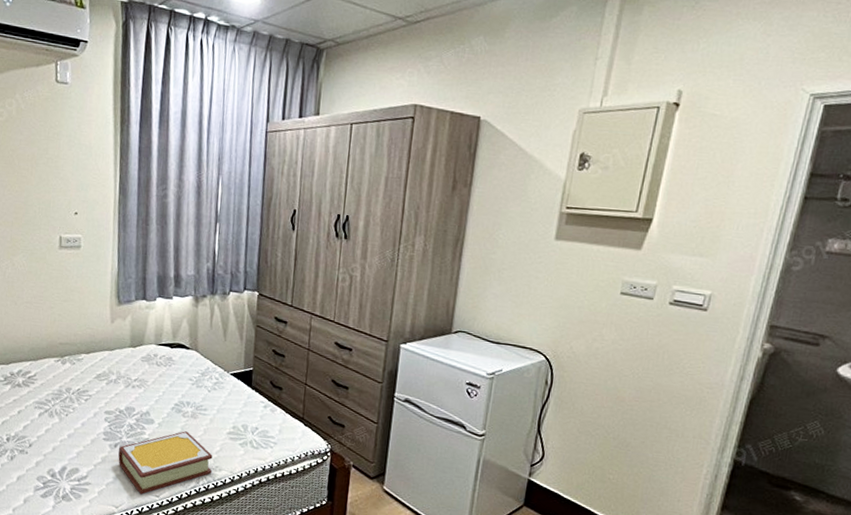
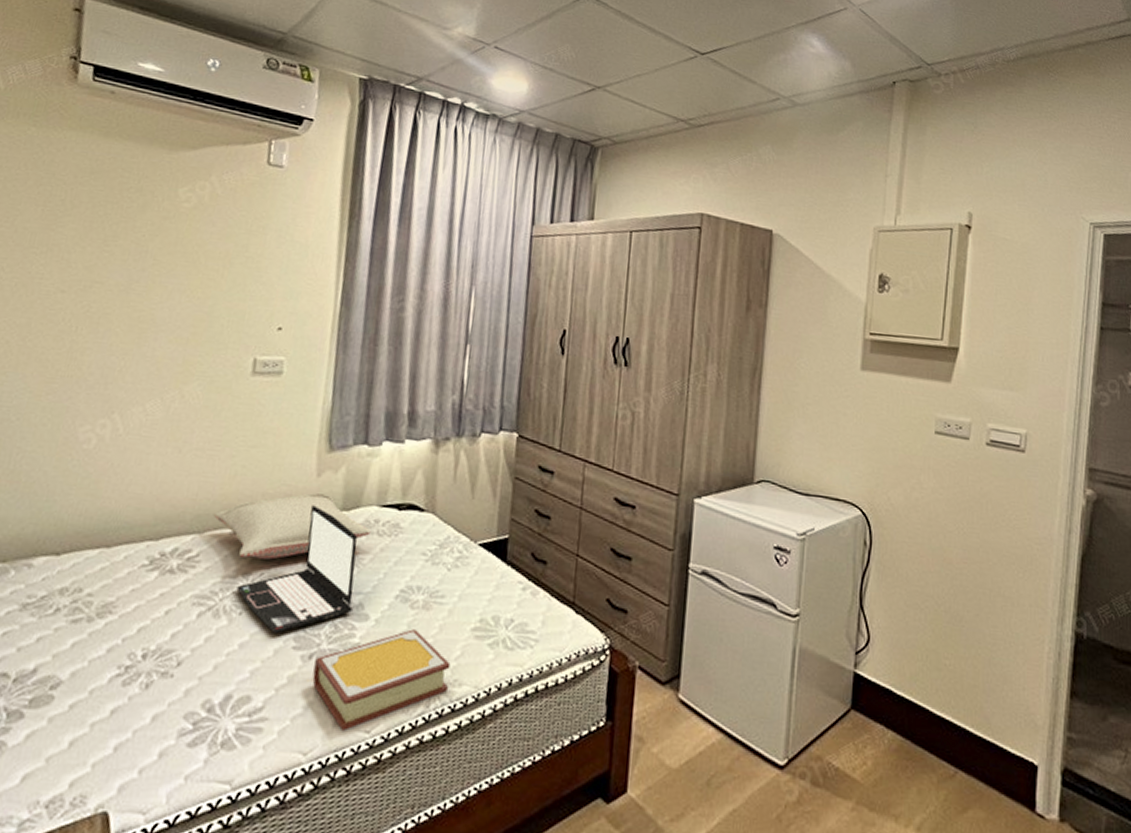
pillow: none [42,334,152,380] -> present [213,492,371,560]
laptop: none [63,343,143,429] -> present [236,505,357,633]

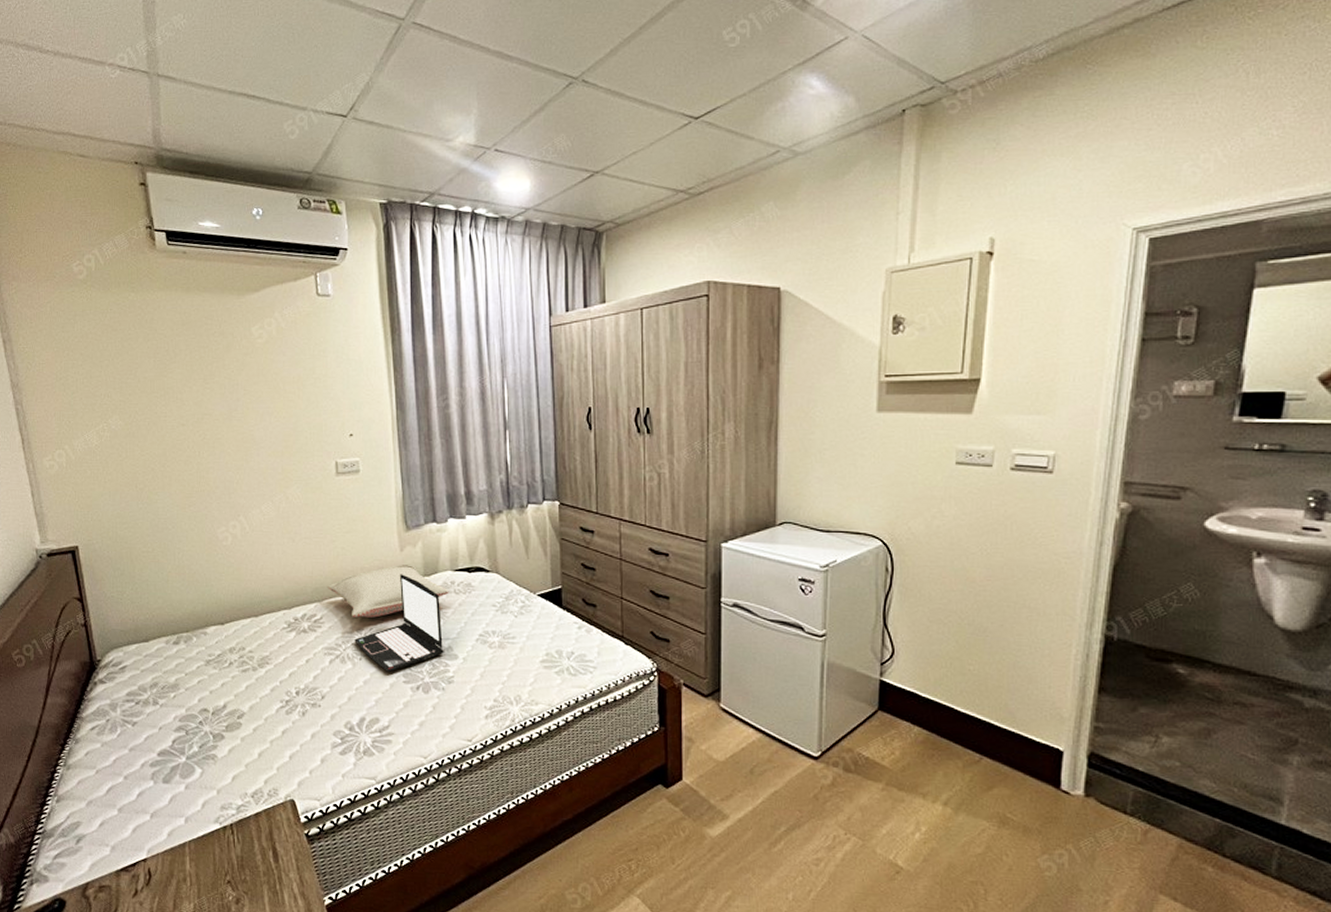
book: present [312,629,451,731] -> none [422,664,528,740]

